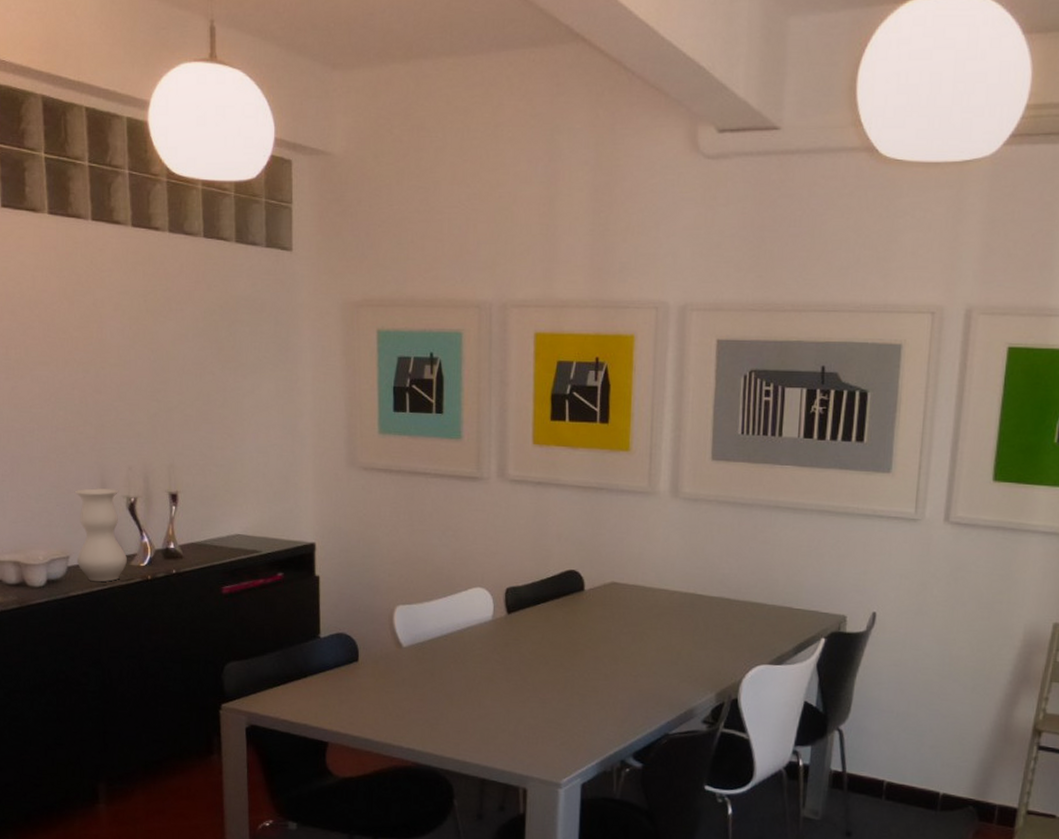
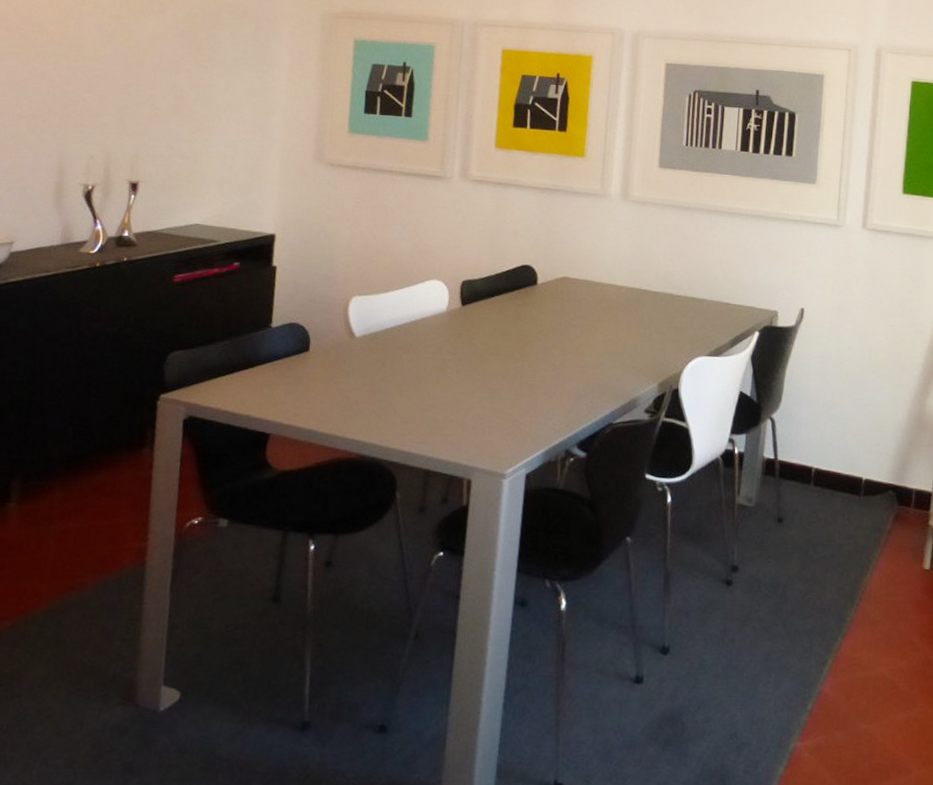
vase: present [74,488,127,583] -> none [21,175,77,269]

